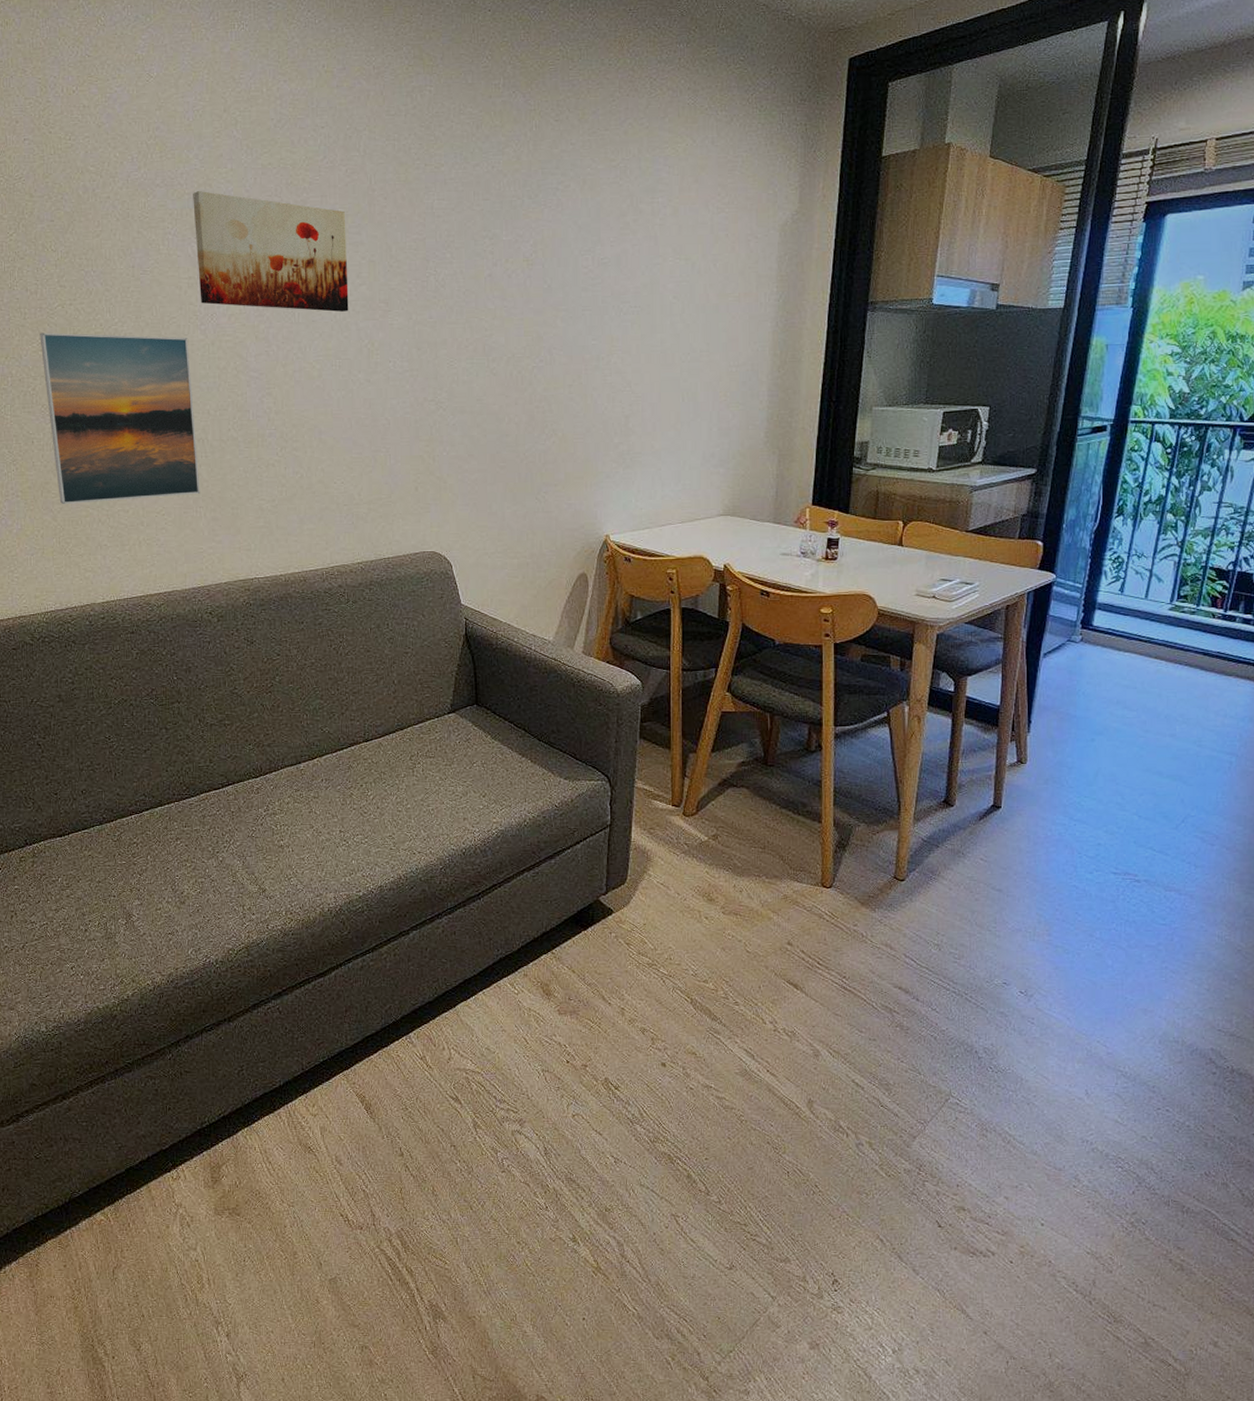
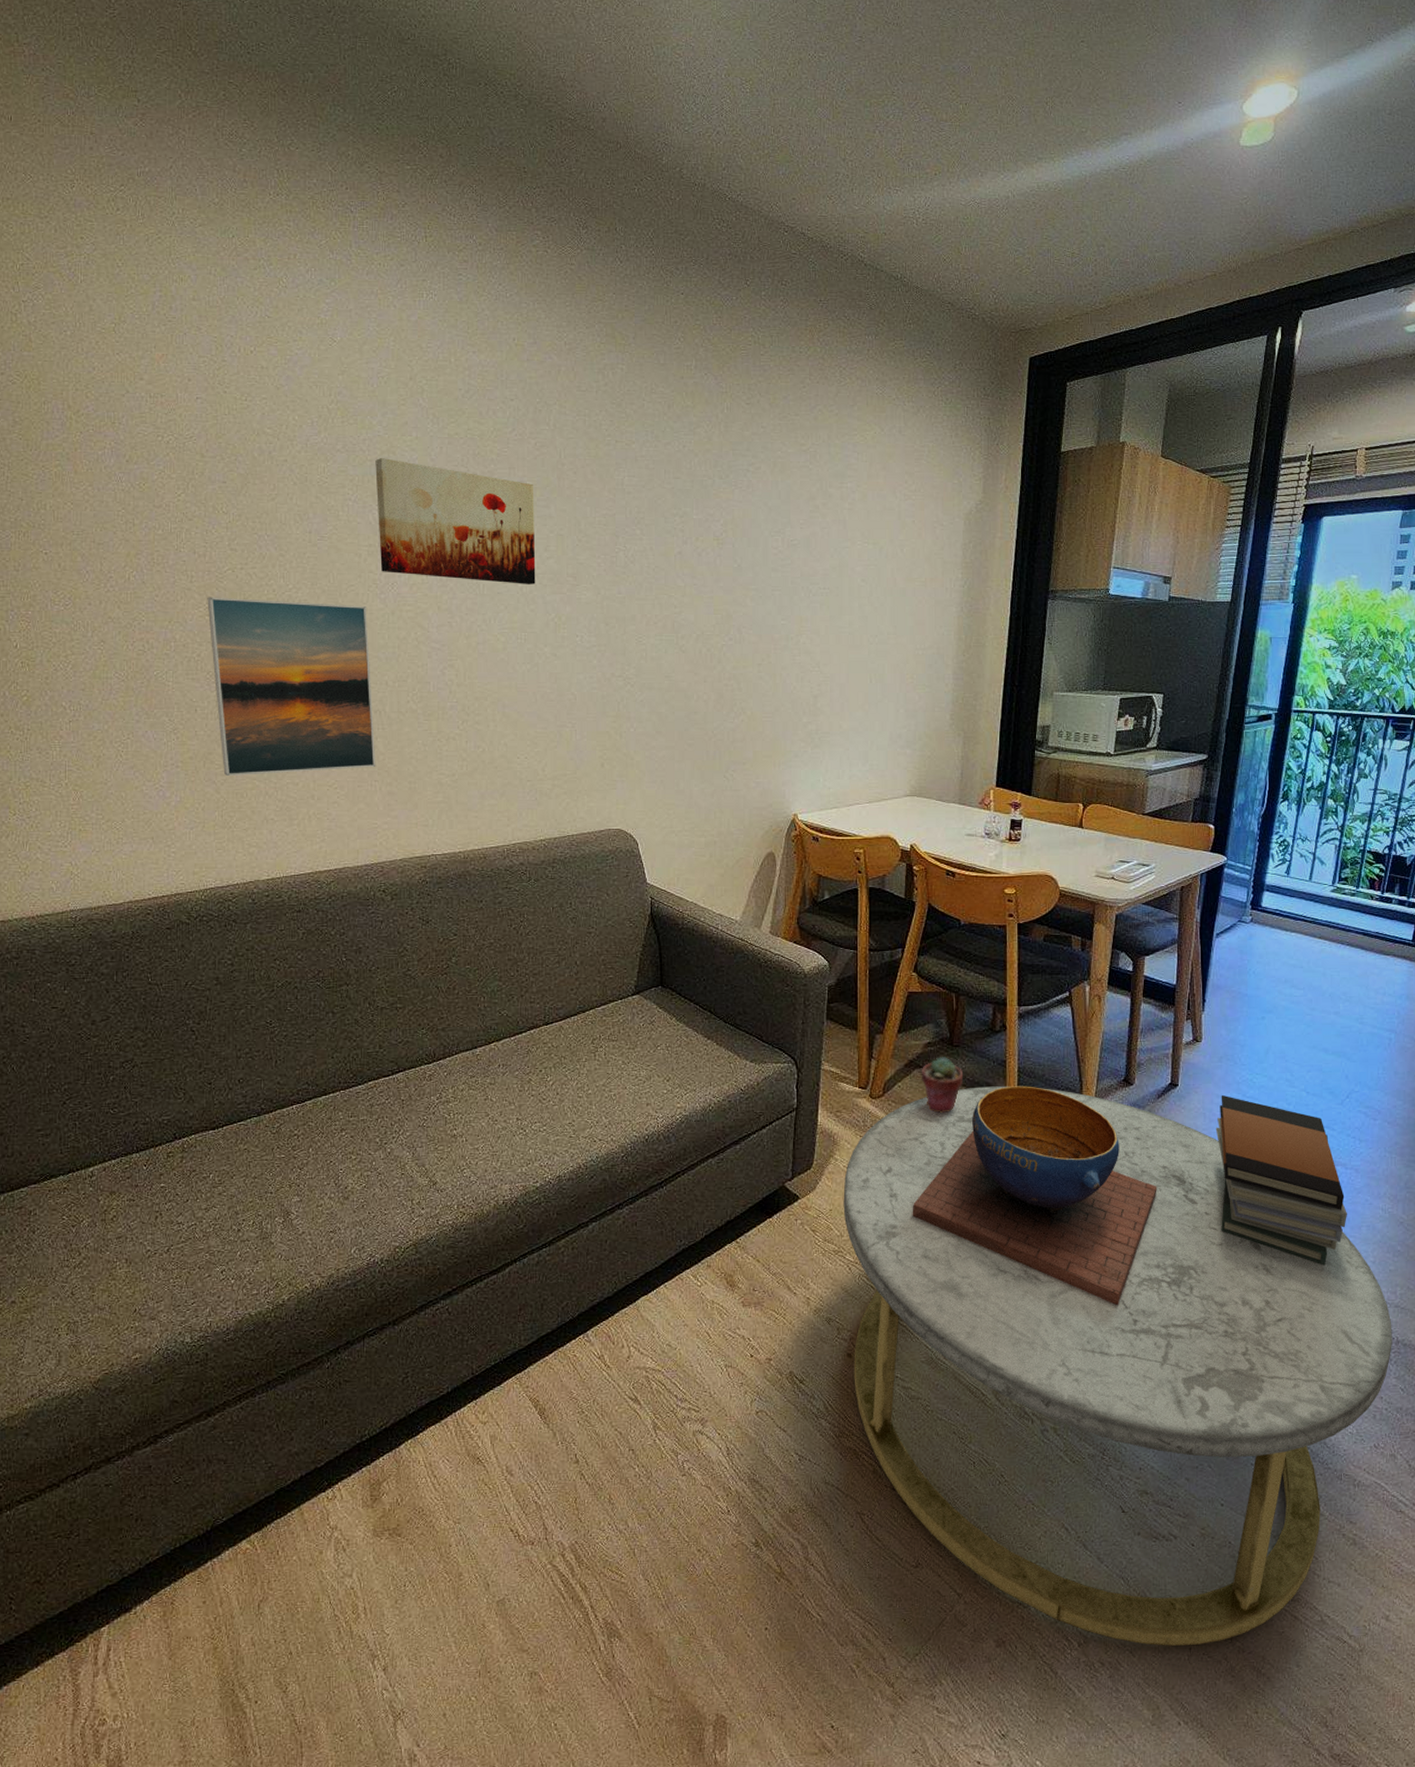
coffee table: none [657,806,1227,1360] -> present [843,1086,1392,1647]
decorative bowl: none [726,806,978,1025] -> present [912,1086,1157,1306]
potted succulent: none [734,776,778,831] -> present [921,1057,964,1113]
book stack: none [1040,817,1180,992] -> present [1215,1094,1347,1266]

